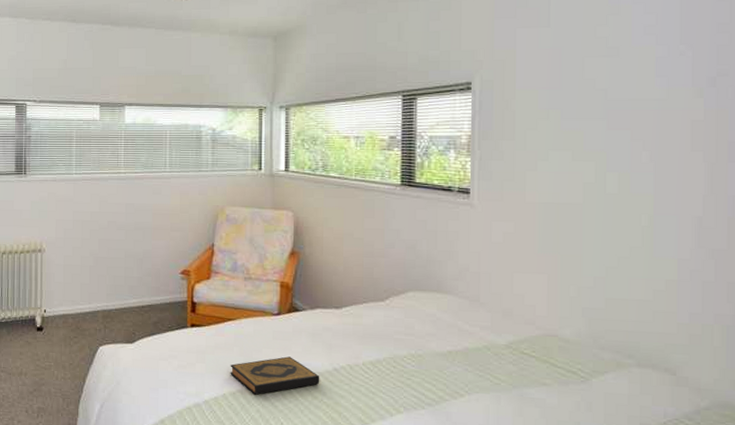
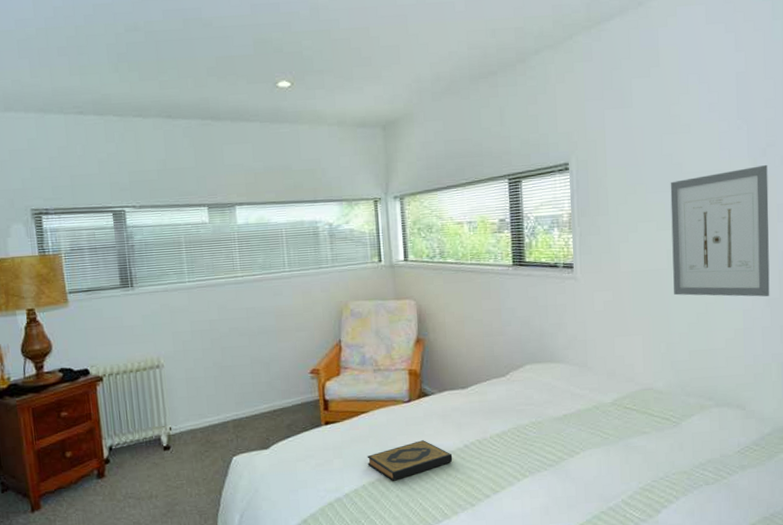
wall art: none [590,97,718,246] -> present [670,165,770,297]

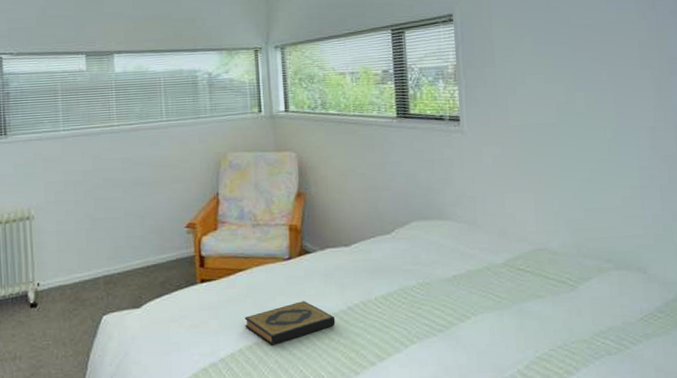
wall art: present [670,165,770,297] -> none [557,18,667,153]

